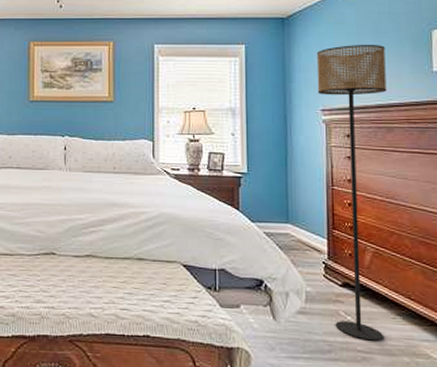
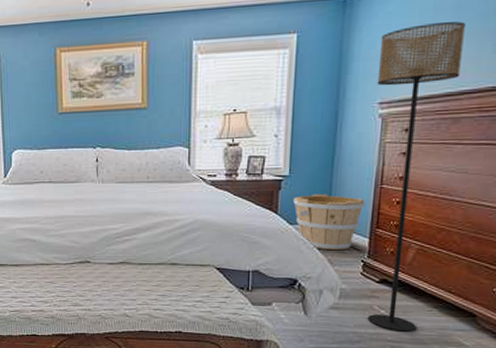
wooden bucket: none [253,192,320,251] -> present [293,193,365,251]

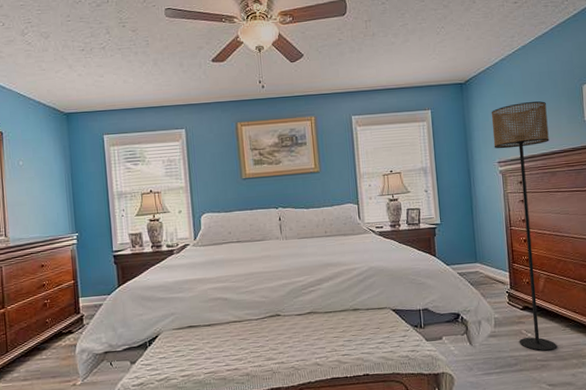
wooden bucket: present [293,193,365,251] -> none [447,237,501,285]

